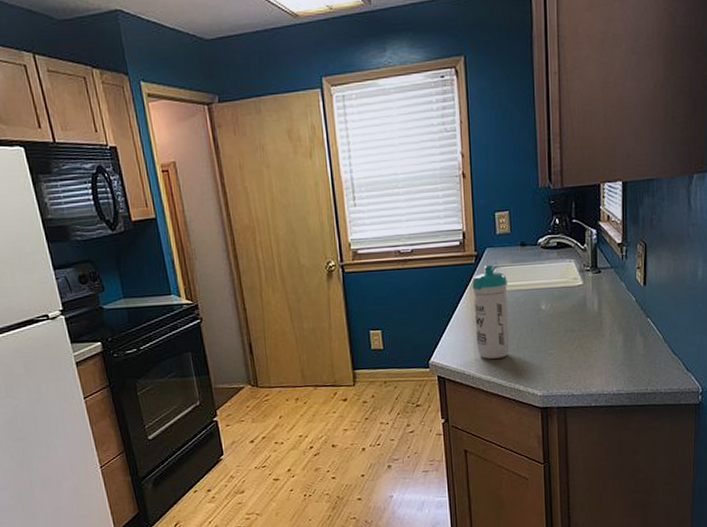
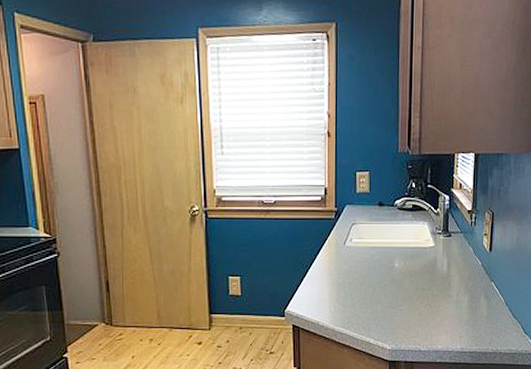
water bottle: present [472,265,510,359] -> none [330,221,364,311]

